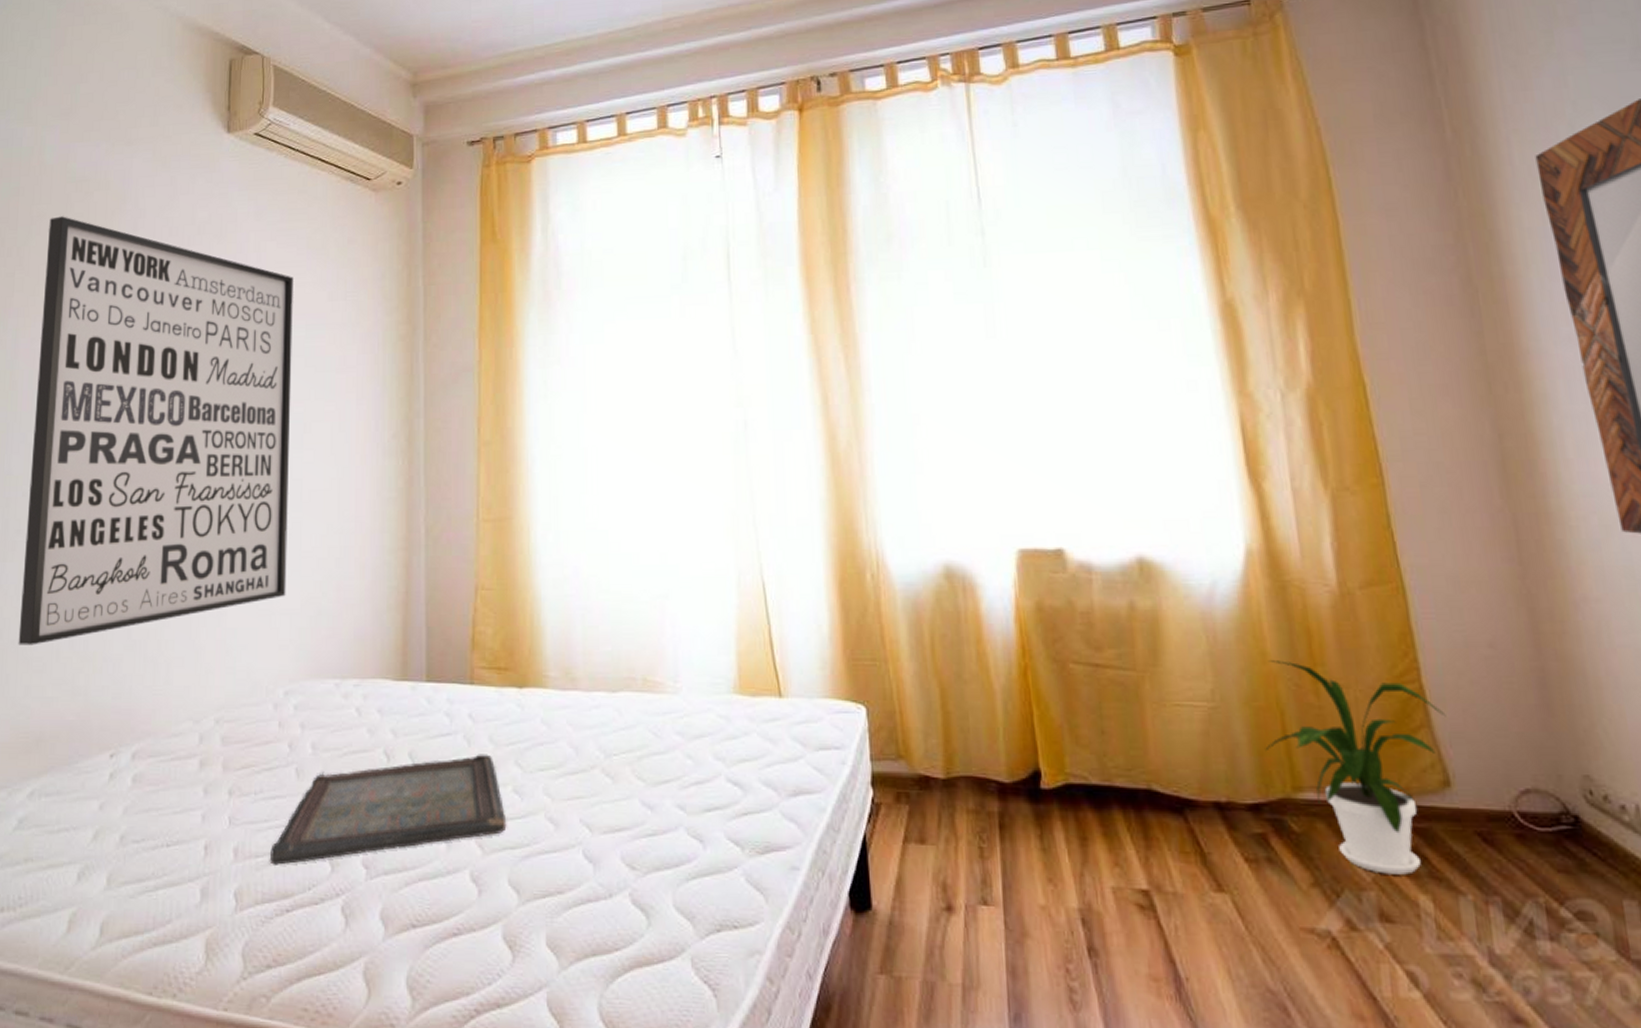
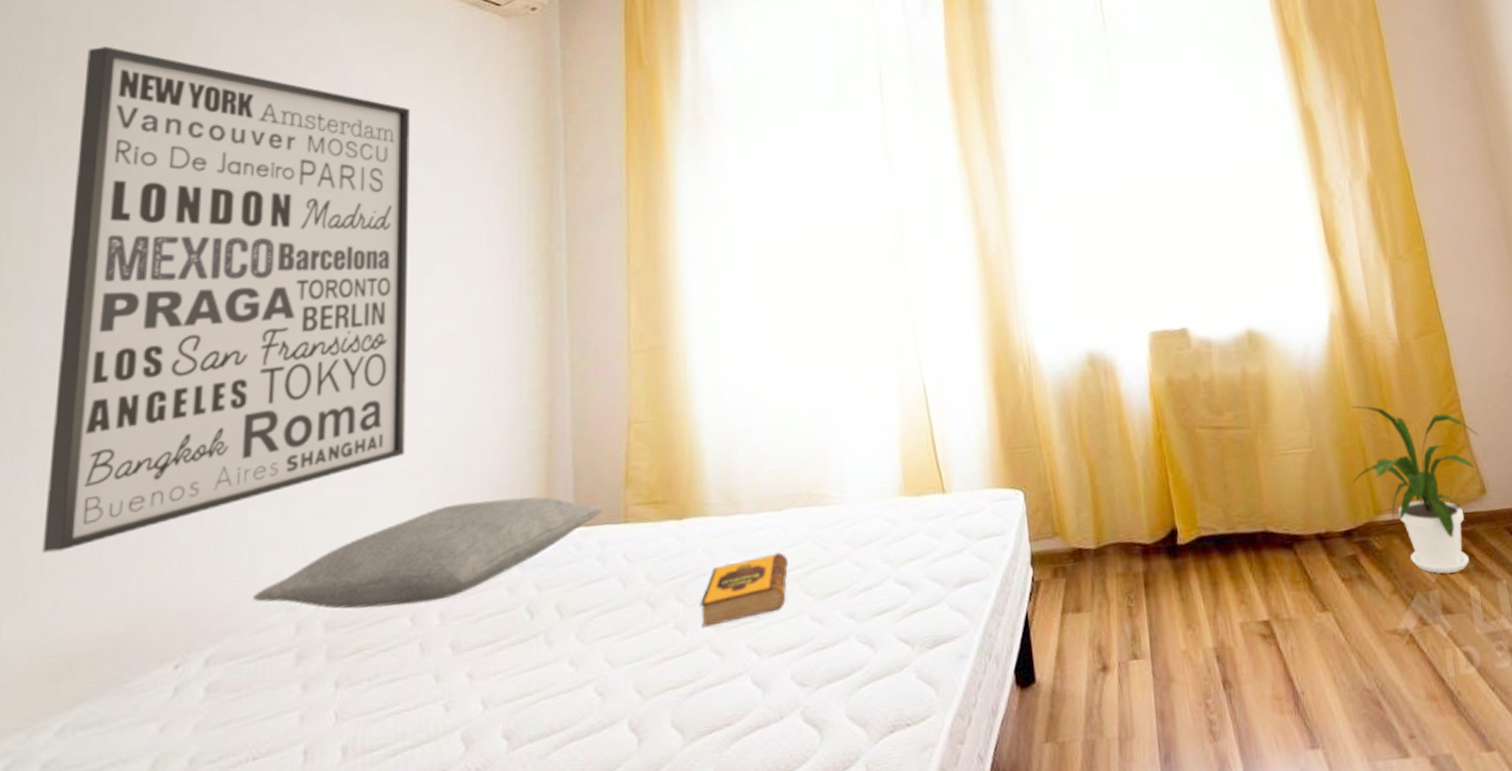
pillow: none [167,646,452,732] -> present [253,496,604,609]
serving tray: present [269,754,507,865] -> none [387,593,668,757]
hardback book: none [537,733,621,795] -> present [699,552,788,628]

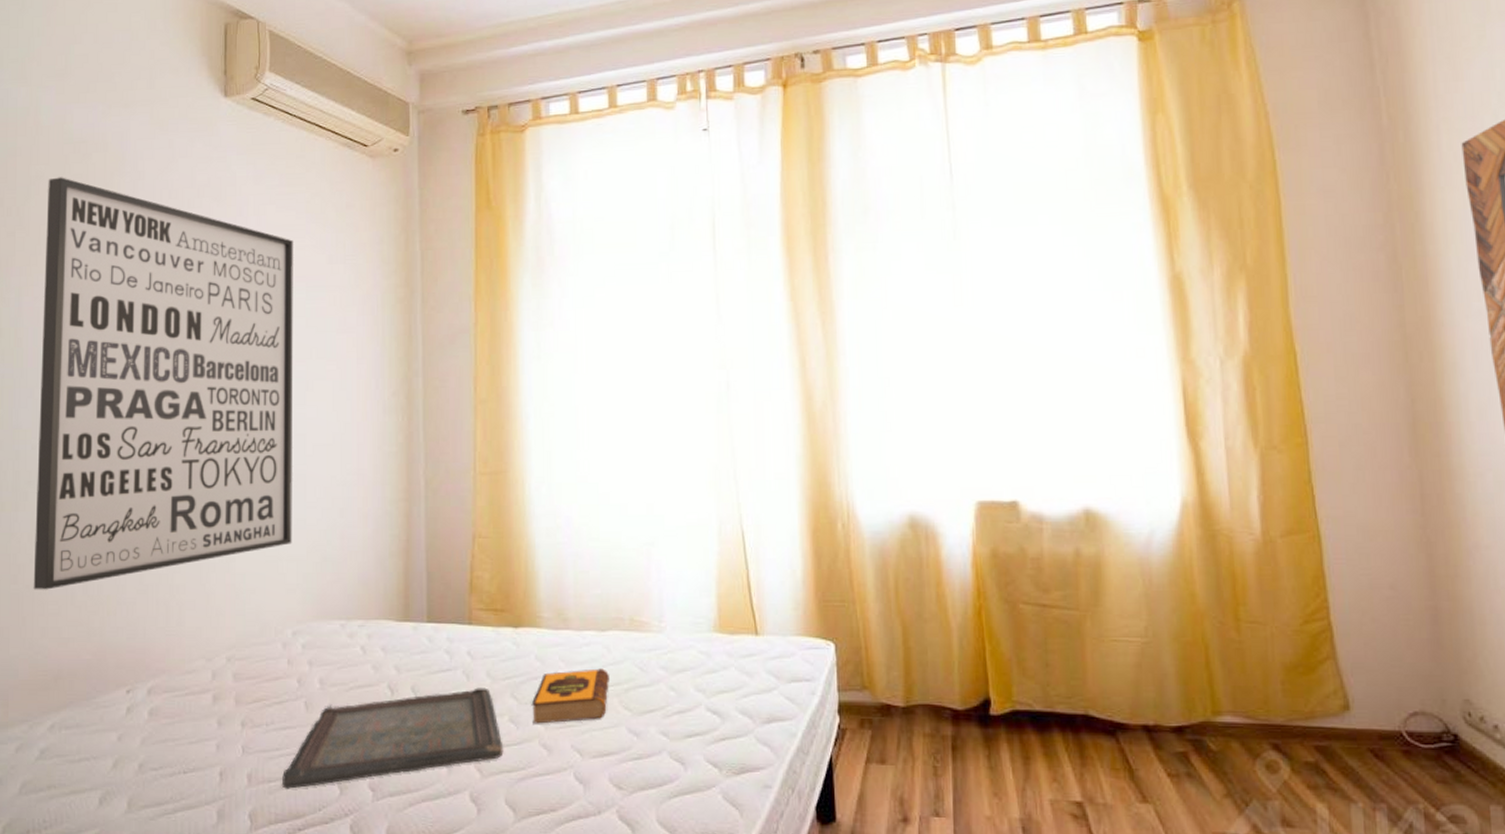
pillow: present [253,496,604,609] -> none [180,590,451,669]
serving tray: none [387,593,668,757] -> present [281,687,504,789]
house plant: present [1351,405,1480,574] -> none [1190,601,1350,786]

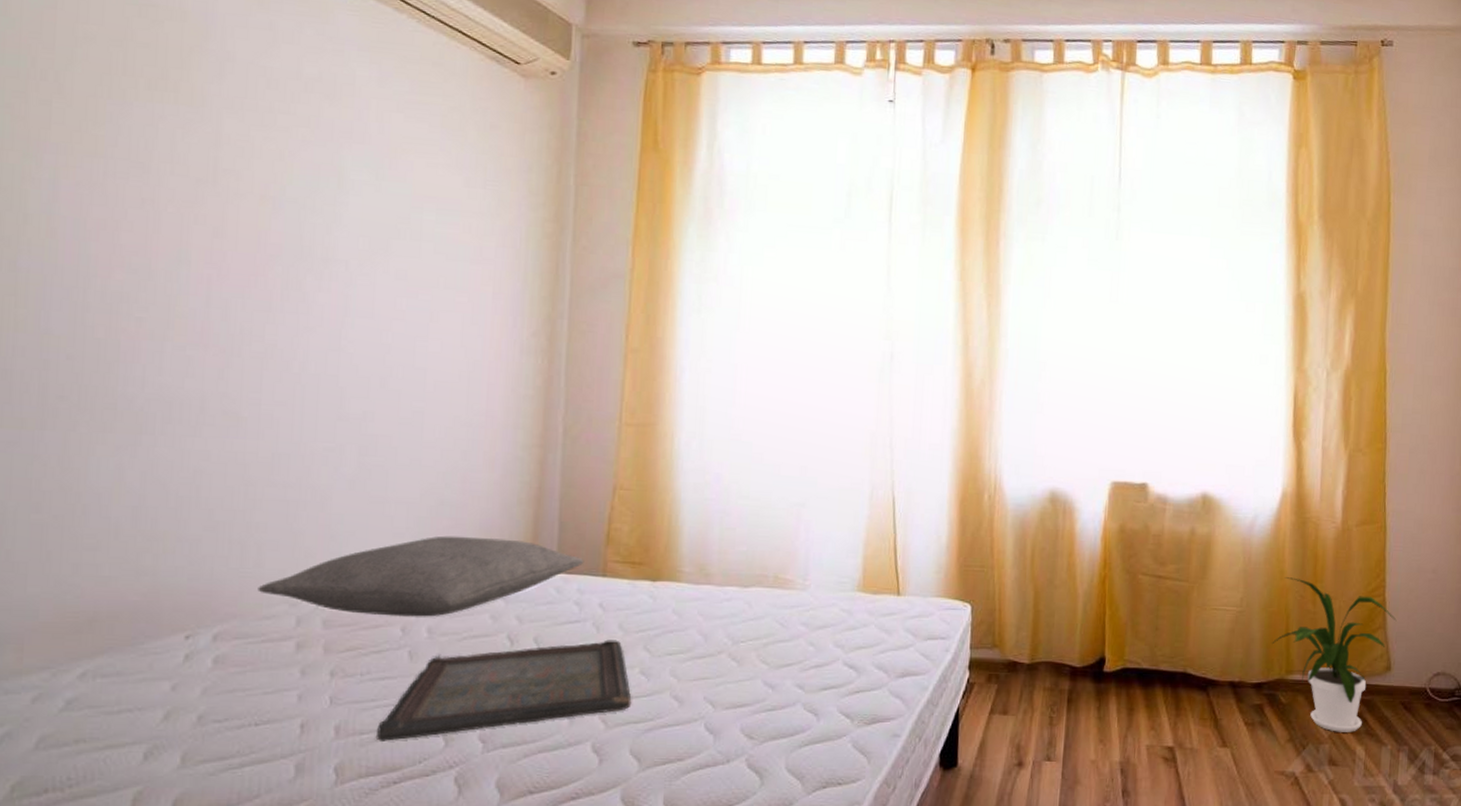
wall art: present [33,177,293,590] -> none [63,42,423,522]
pillow: none [180,590,451,669] -> present [257,535,584,617]
hardback book: present [531,668,609,724] -> none [665,623,749,676]
house plant: none [1190,601,1350,786] -> present [1272,577,1397,732]

